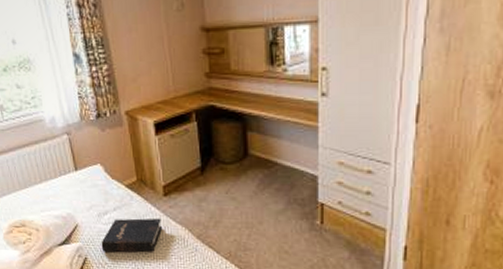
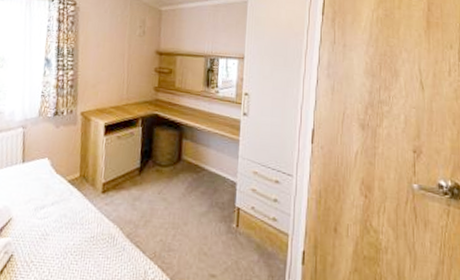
hardback book: present [101,218,163,252] -> none [30,213,96,250]

